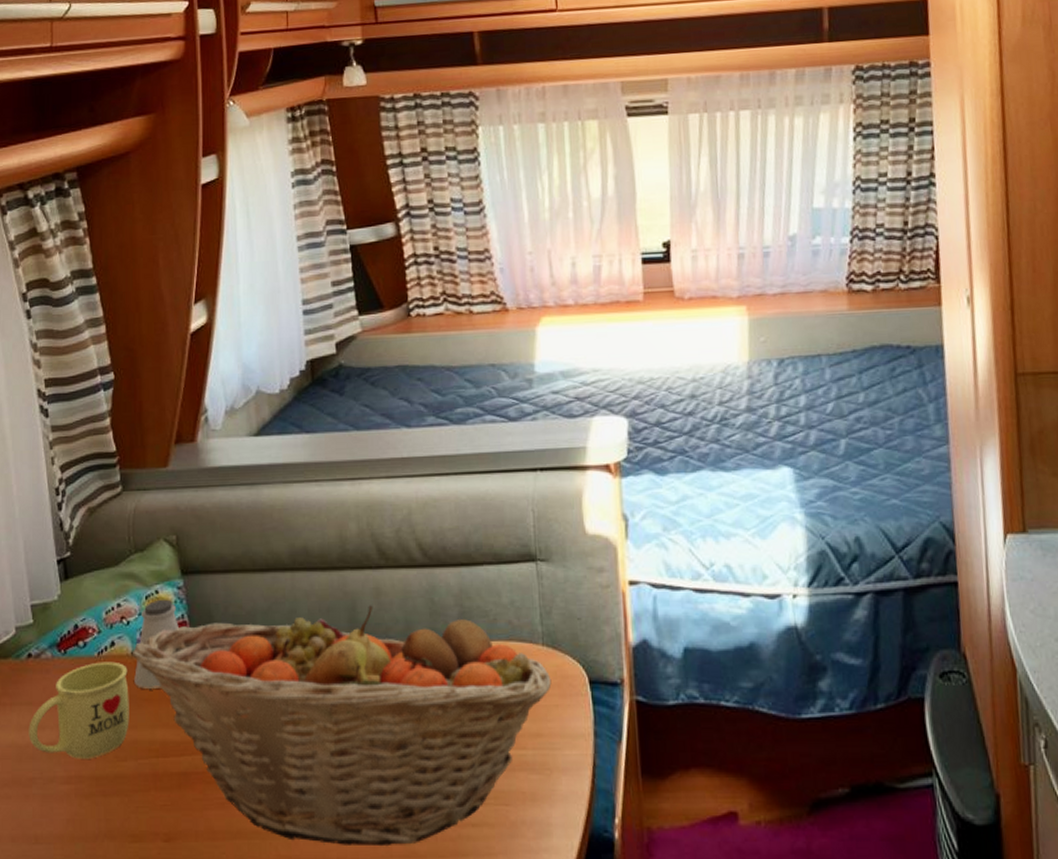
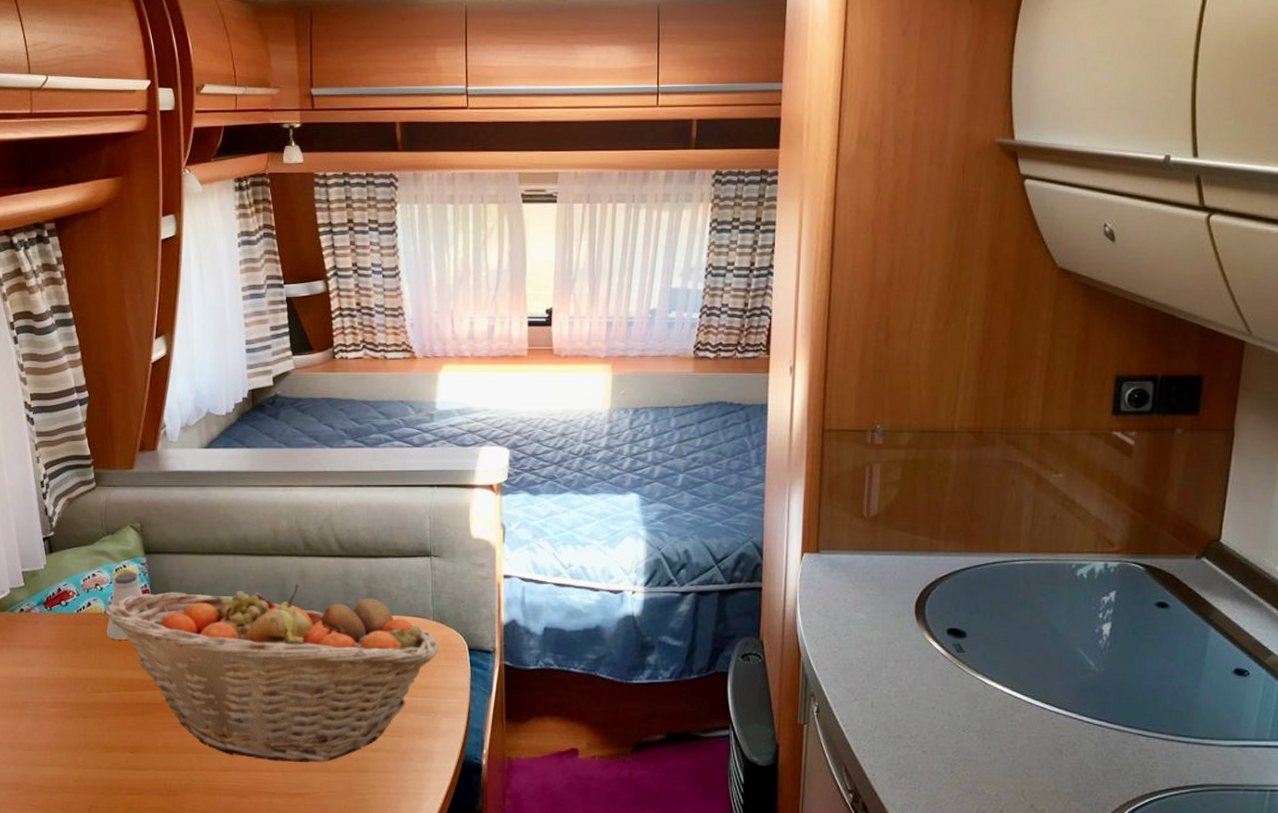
mug: present [28,661,129,759] -> none [22,617,103,690]

